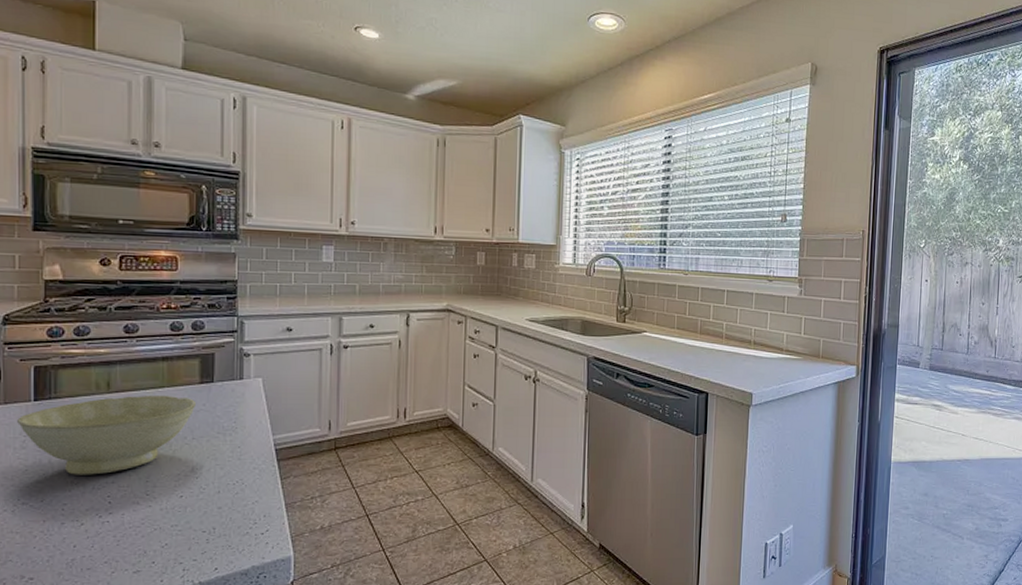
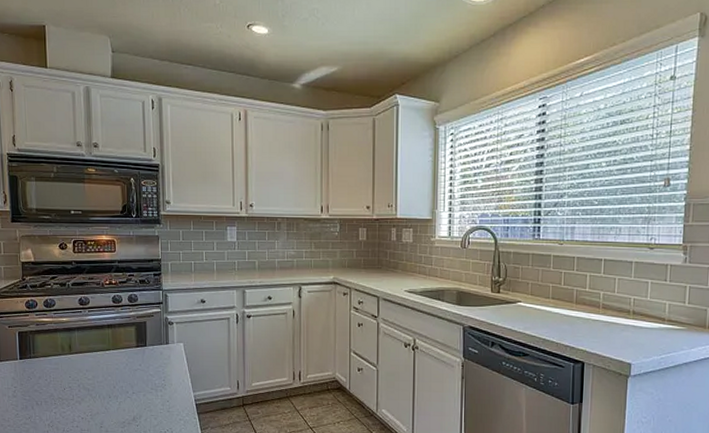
bowl: present [17,395,197,475] -> none [9,356,135,420]

